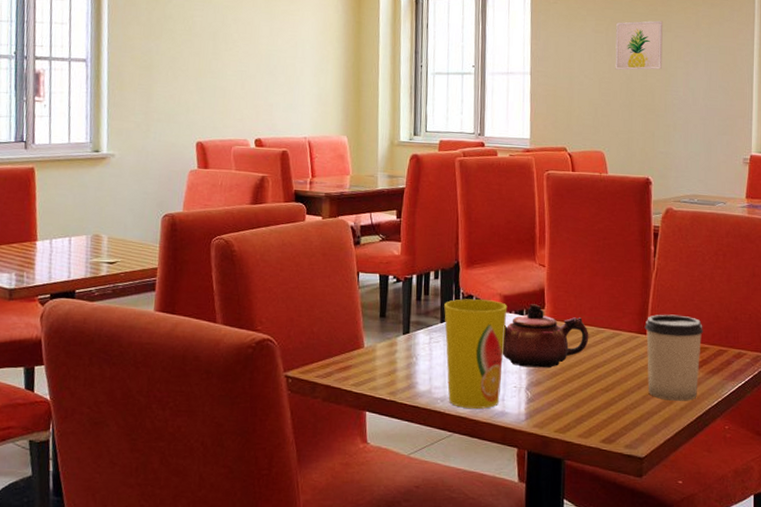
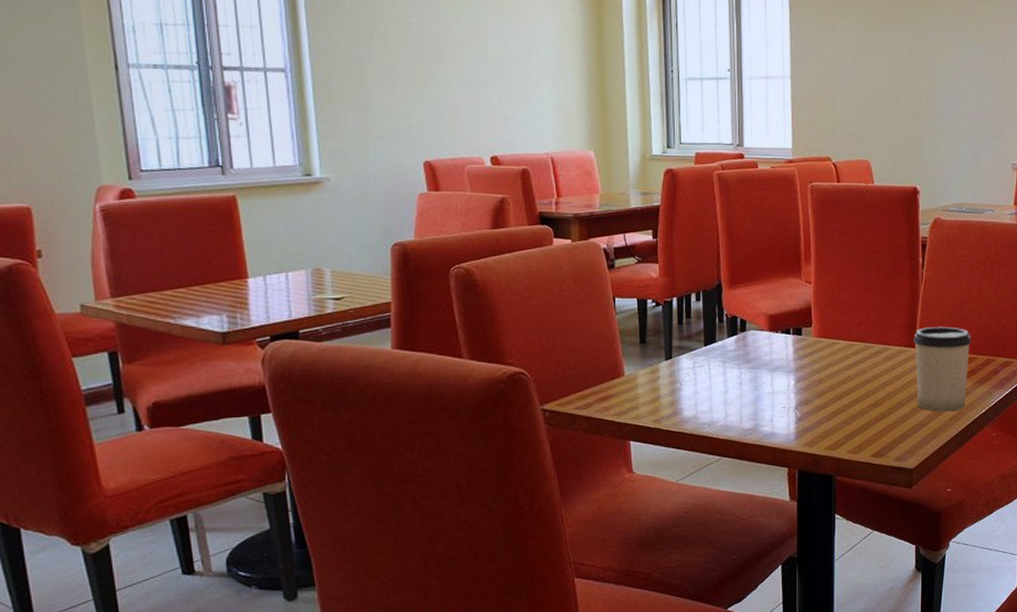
cup: present [444,299,508,409] -> none [707,320,774,431]
teapot: present [502,304,589,368] -> none [769,322,858,387]
wall art: present [615,20,663,70] -> none [880,17,930,72]

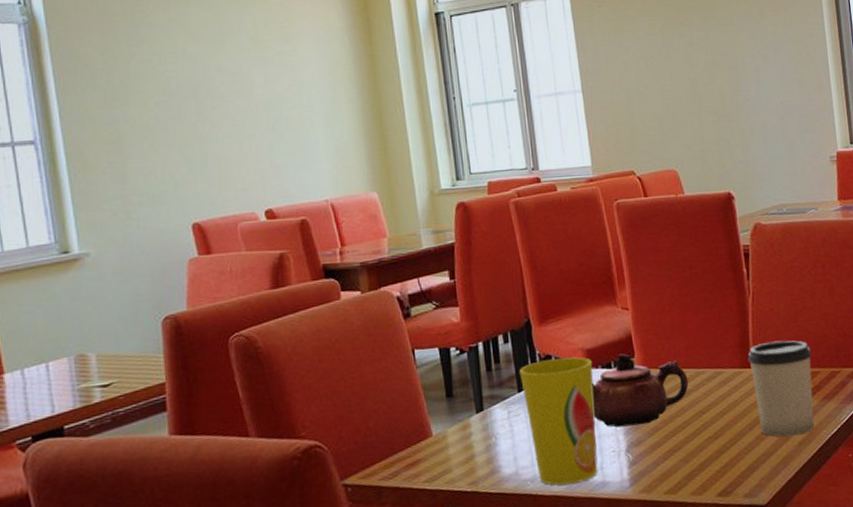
cup: none [707,320,774,431] -> present [519,357,598,486]
teapot: none [769,322,858,387] -> present [592,353,689,428]

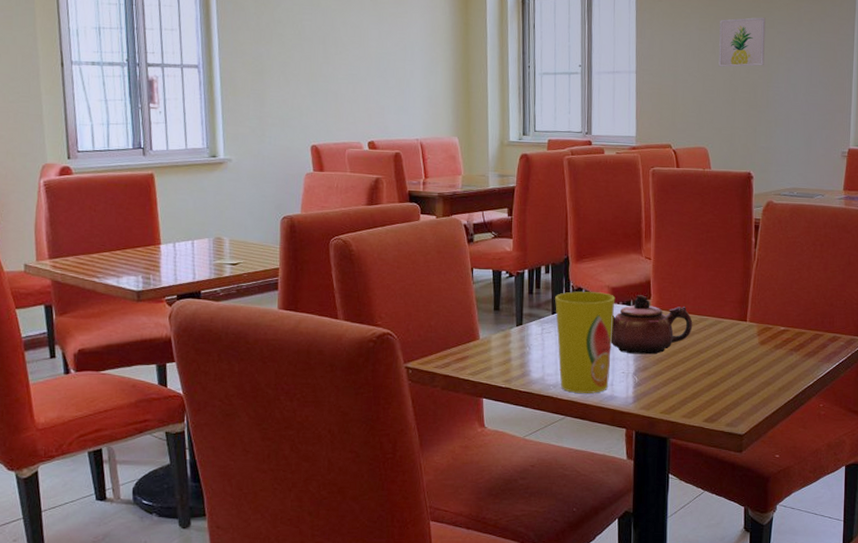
wall art: none [671,13,729,75] -> present [718,17,766,67]
cup: present [747,340,815,437] -> none [745,302,801,382]

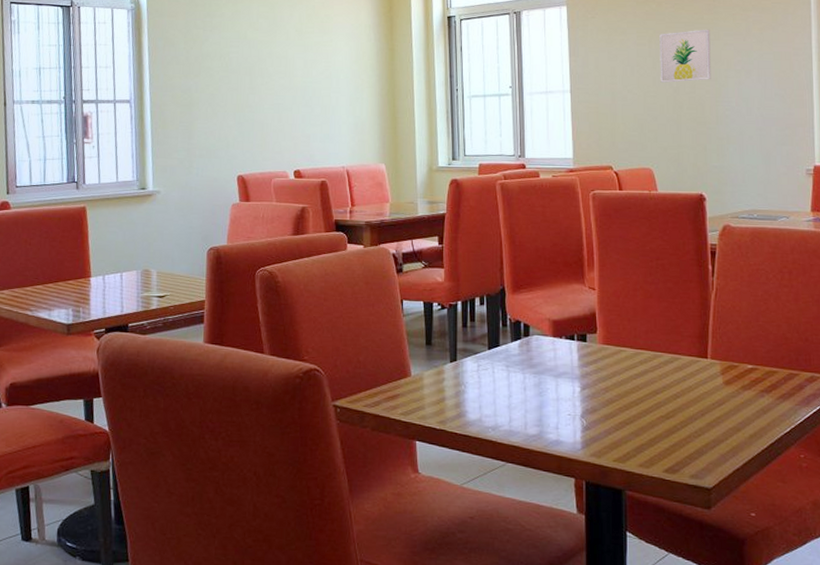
cup: present [555,291,615,393] -> none [491,325,557,438]
teapot: present [610,295,693,355] -> none [554,328,646,395]

